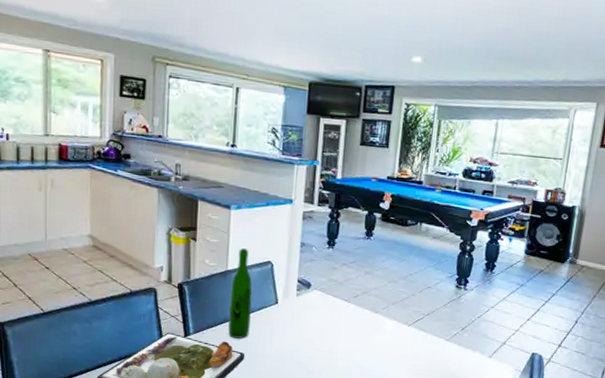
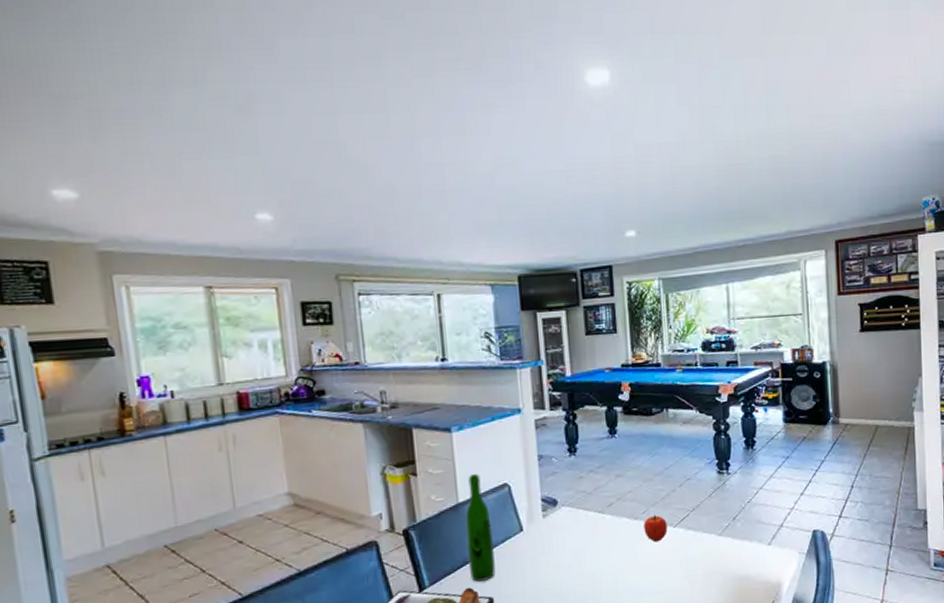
fruit: none [381,312,403,336] -> present [643,515,668,542]

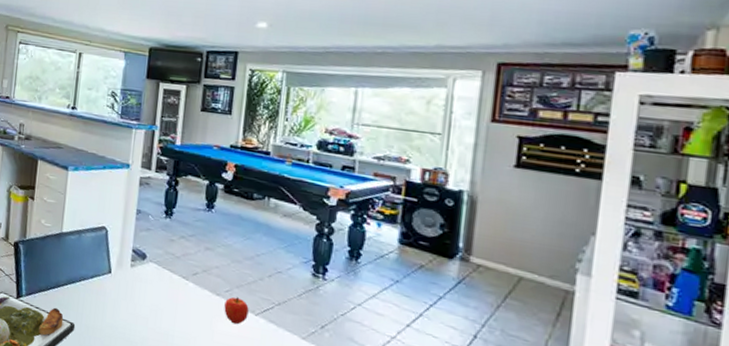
wine bottle: present [465,474,496,582] -> none [59,211,86,307]

